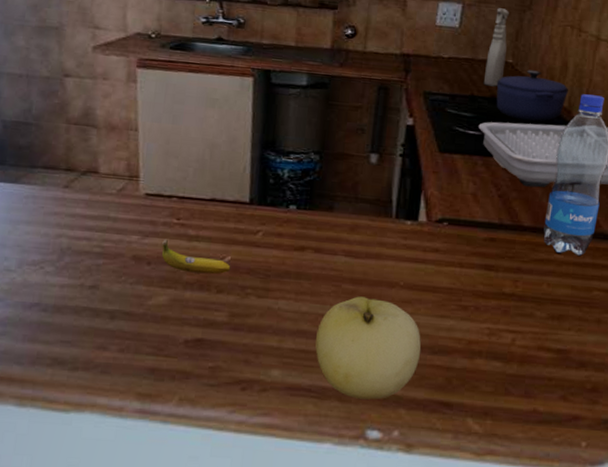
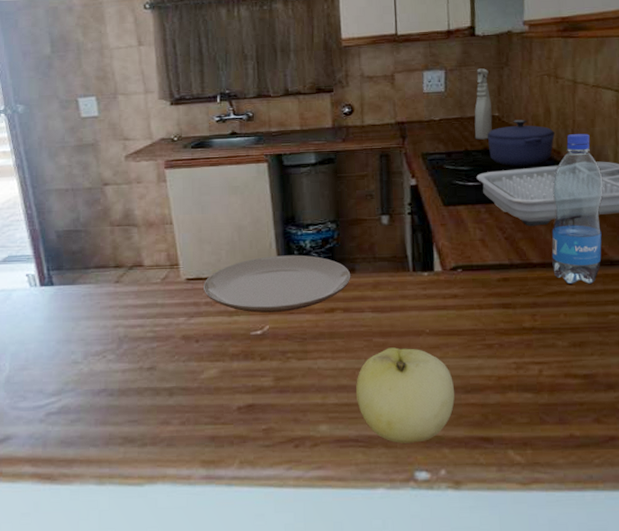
fruit: present [161,239,231,274] -> none [205,317,270,345]
plate: none [163,181,328,244] -> present [204,255,351,313]

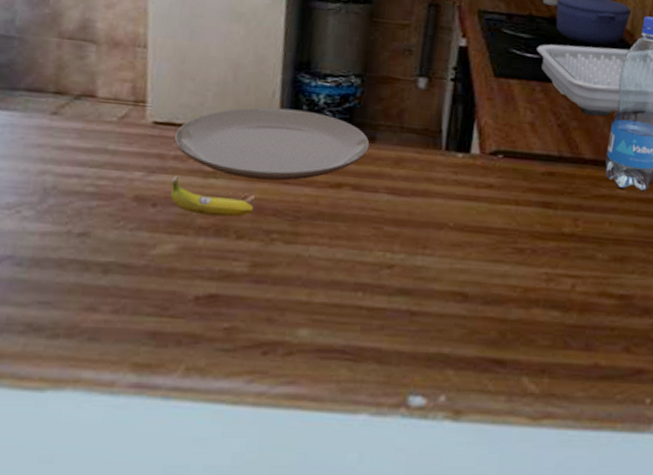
fruit: none [205,317,270,345] -> present [169,175,254,217]
apple: present [355,347,455,444] -> none [351,240,473,360]

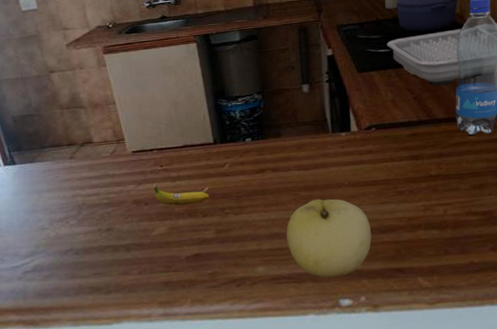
plate: present [175,107,370,181] -> none [148,124,278,177]
apple: none [351,240,473,360] -> present [286,199,372,278]

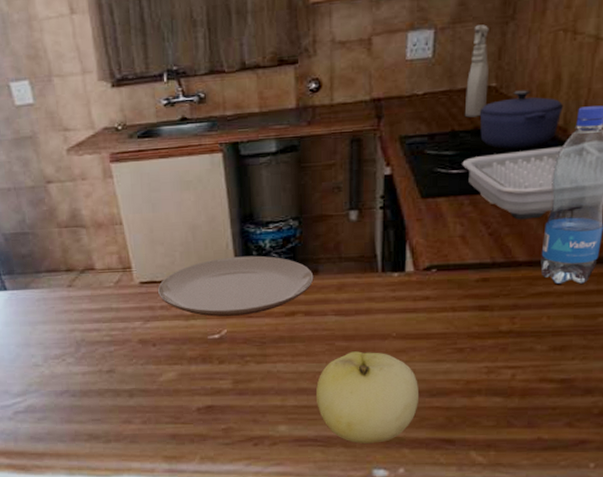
plate: none [148,124,278,177] -> present [158,255,314,317]
fruit: present [152,183,210,206] -> none [162,321,228,349]

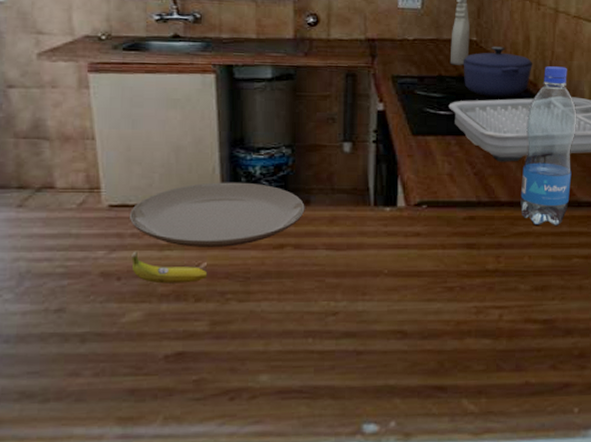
fruit: none [162,321,228,349] -> present [130,251,208,284]
apple: present [315,351,420,444] -> none [302,289,411,394]

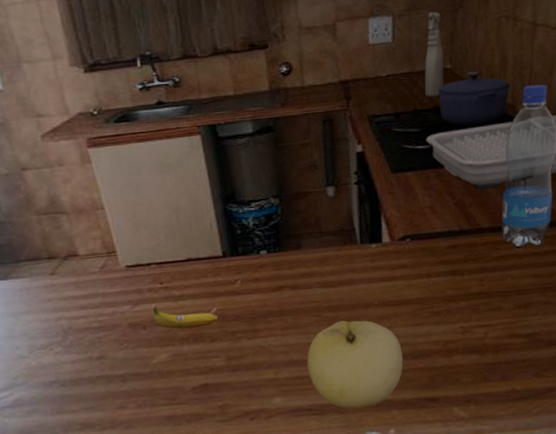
plate: present [130,182,305,247] -> none [145,234,298,296]
apple: none [302,289,411,394] -> present [306,320,404,409]

